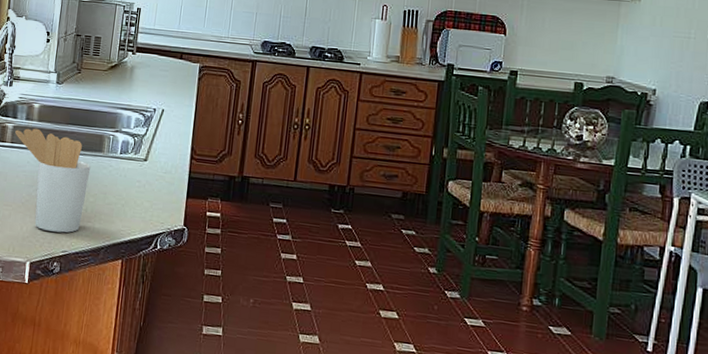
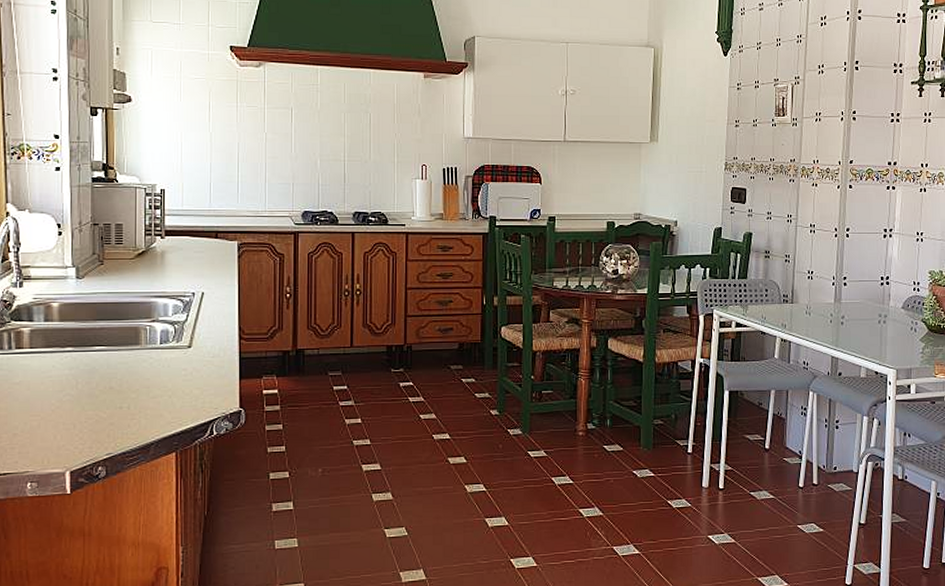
utensil holder: present [15,128,91,233] -> none [33,329,128,436]

